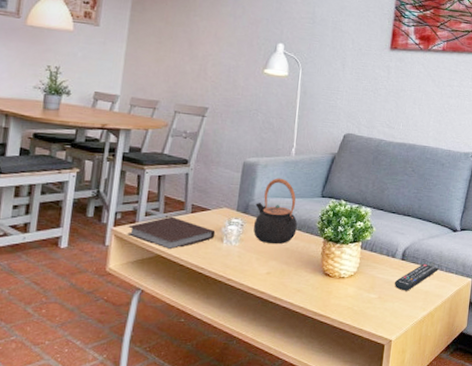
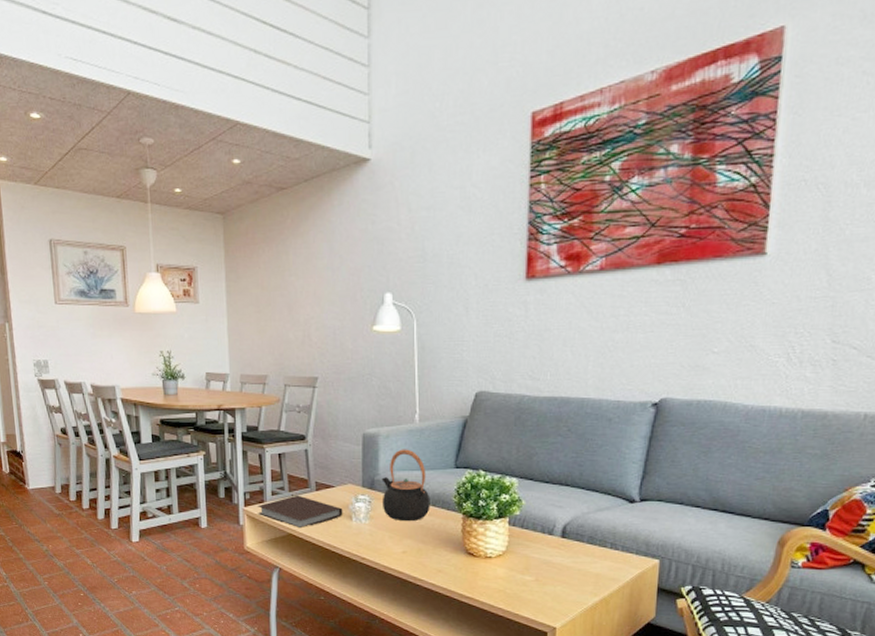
remote control: present [395,264,439,291] -> none [555,542,612,573]

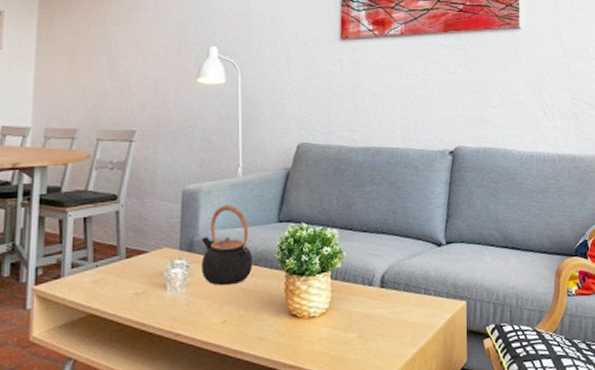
notebook: present [258,495,343,529] -> none [52,265,157,306]

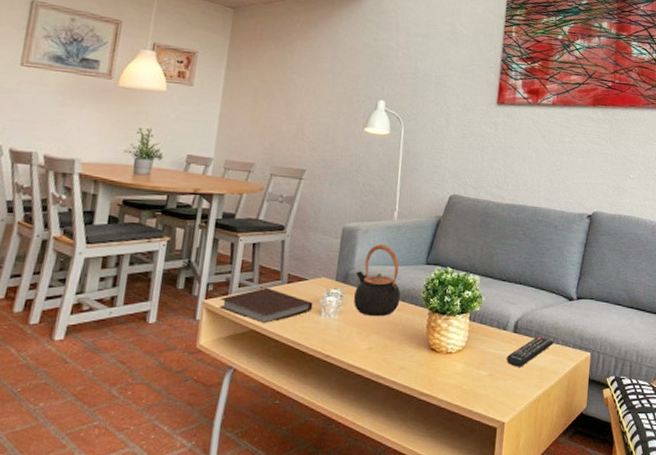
notebook: none [52,265,157,306] -> present [219,287,313,324]
remote control: none [376,289,426,326] -> present [507,336,554,367]

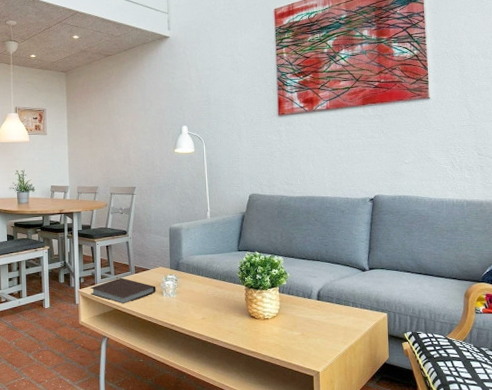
teapot: present [354,244,401,317] -> none [184,238,221,294]
remote control: present [507,336,554,367] -> none [314,302,353,328]

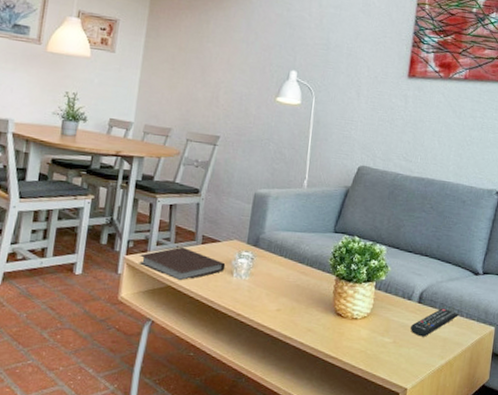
remote control: none [314,302,353,328] -> present [411,308,458,337]

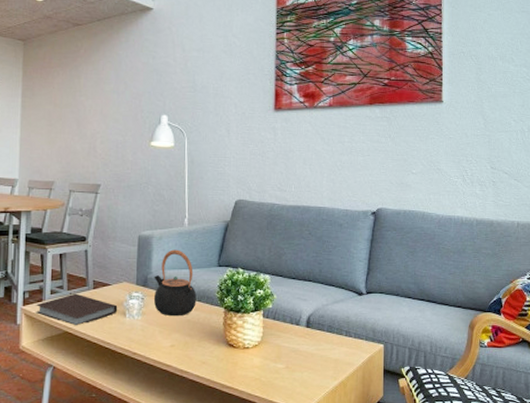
teapot: none [264,211,309,281] -> present [154,249,197,317]
remote control: present [411,308,458,337] -> none [302,330,347,360]

